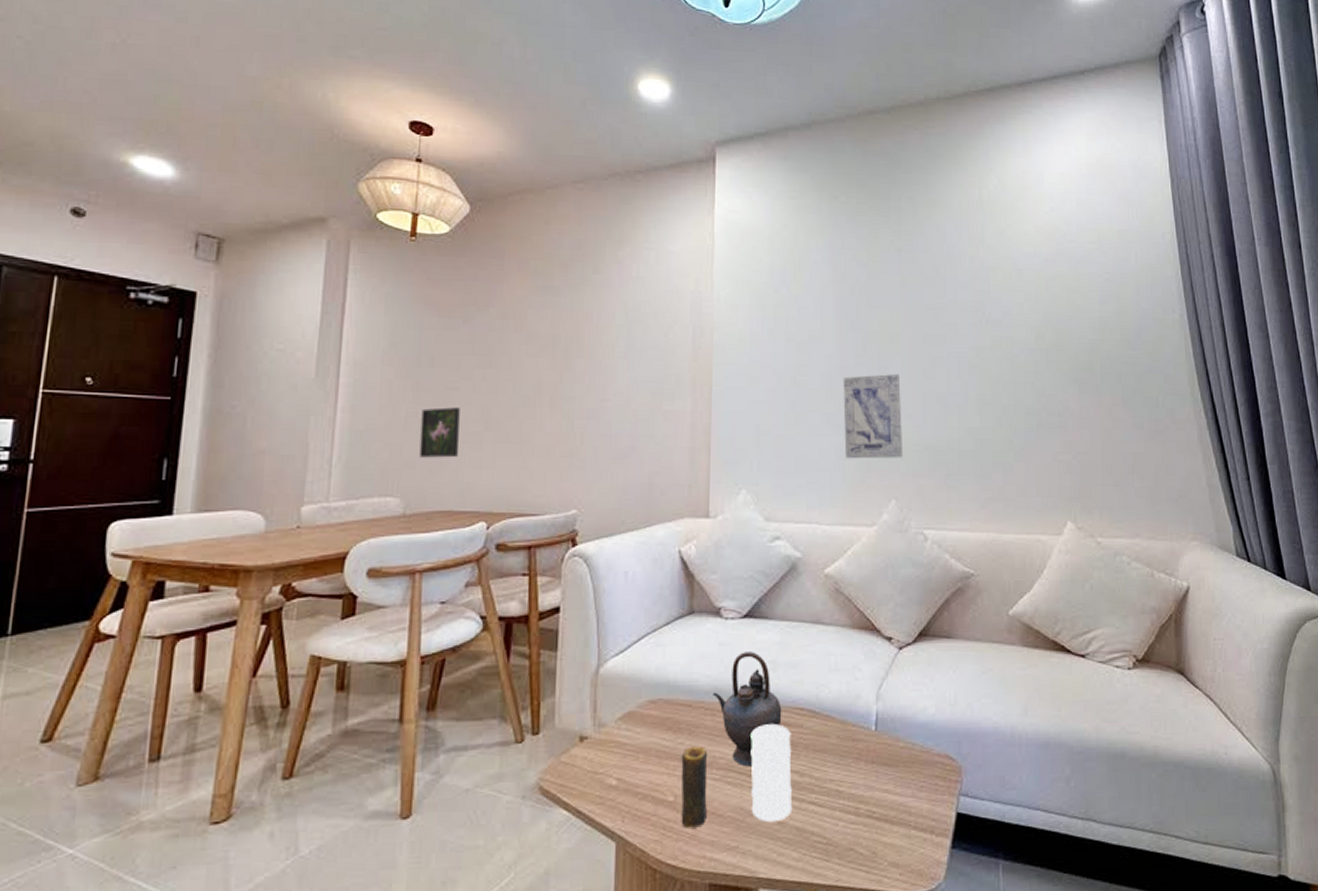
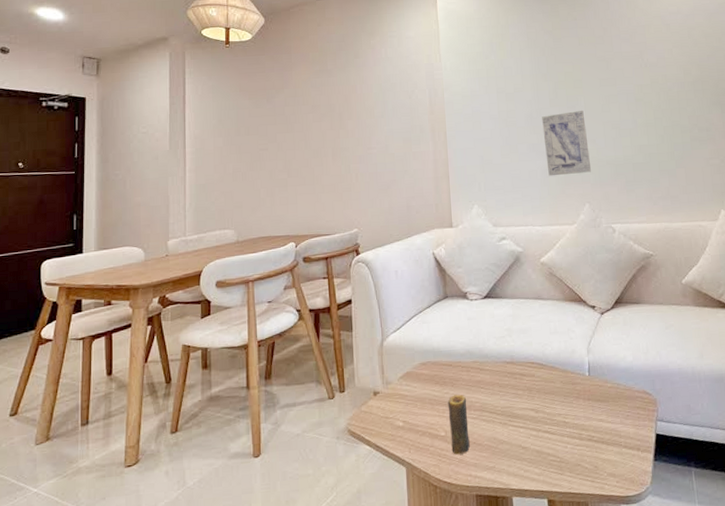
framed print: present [419,407,460,458] -> none [244,162,271,200]
teapot: present [713,652,782,767] -> none [466,323,519,408]
barrel: present [750,724,793,823] -> none [497,375,533,448]

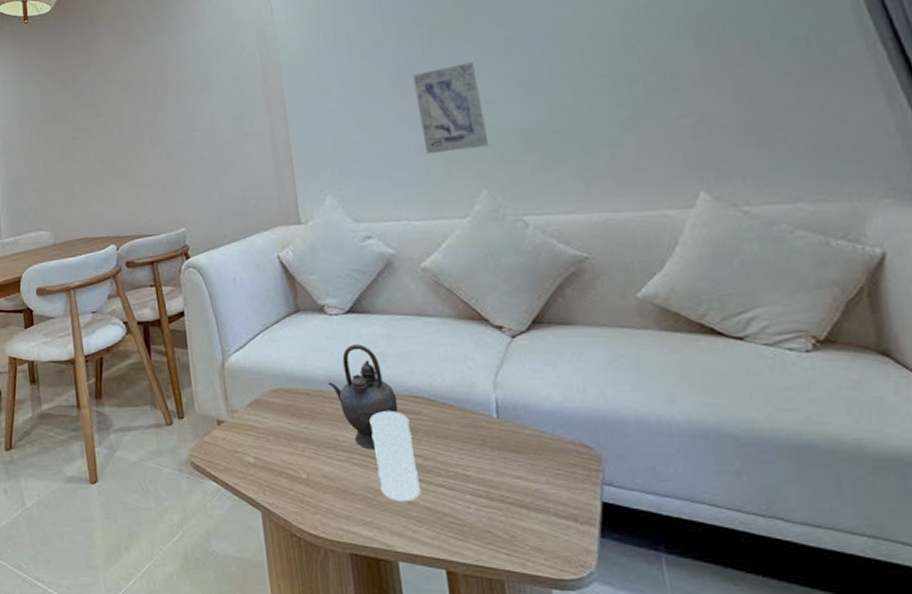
candle: present [447,394,470,455] -> none [307,430,339,503]
teapot: none [466,323,519,408] -> present [328,344,398,450]
barrel: none [497,375,533,448] -> present [369,411,421,502]

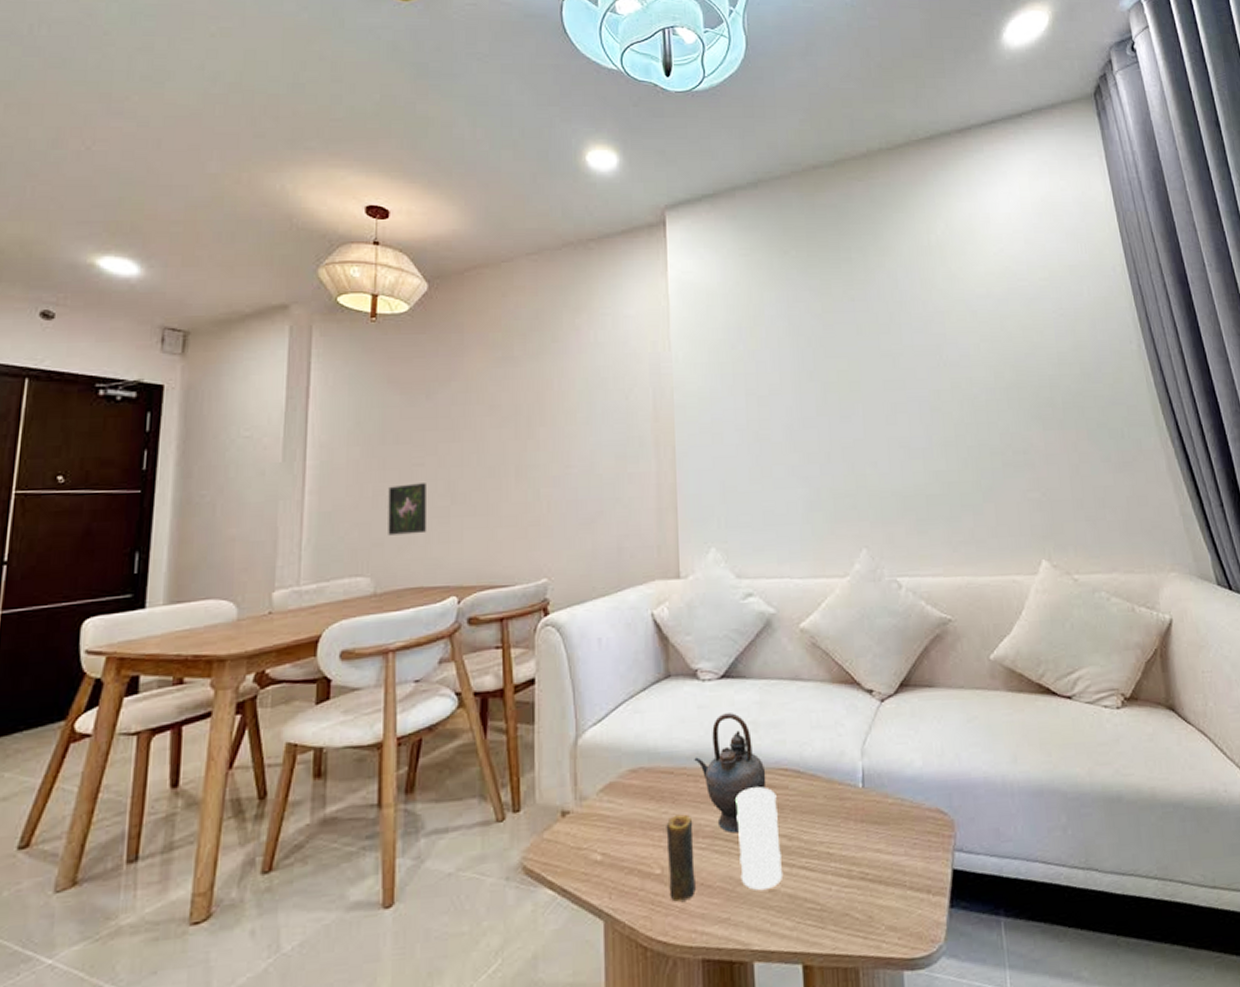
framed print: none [54,153,86,197] -> present [388,483,426,536]
candle: none [307,430,339,503] -> present [666,814,696,902]
wall art: present [413,61,489,155] -> none [805,421,871,511]

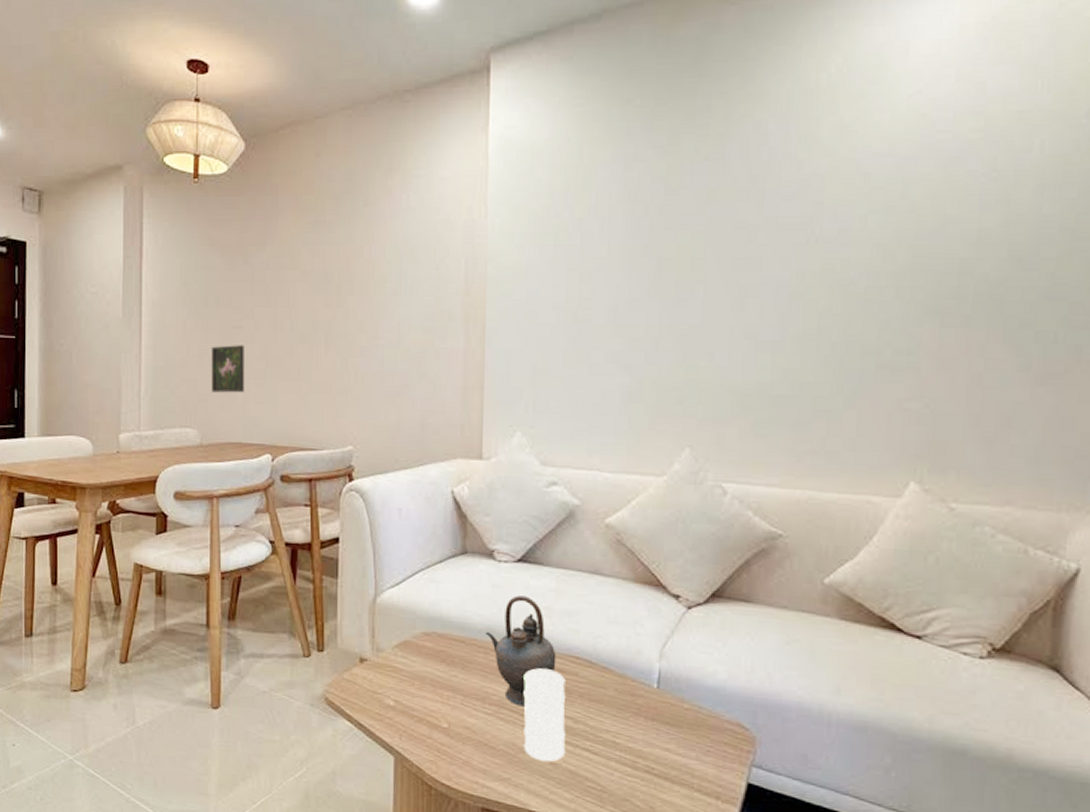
candle: present [666,814,696,902] -> none [454,680,481,756]

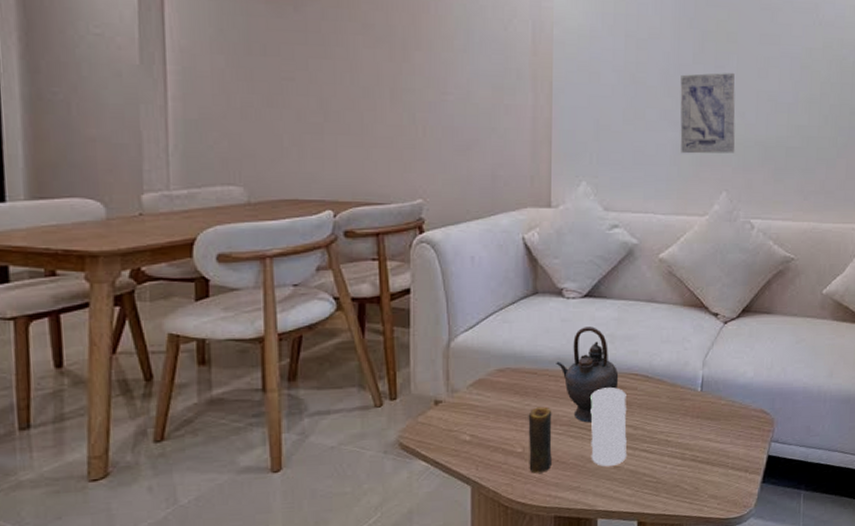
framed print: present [211,345,244,393] -> none [258,97,299,148]
candle: none [454,680,481,756] -> present [528,406,552,473]
wall art: none [631,305,702,403] -> present [680,72,735,154]

